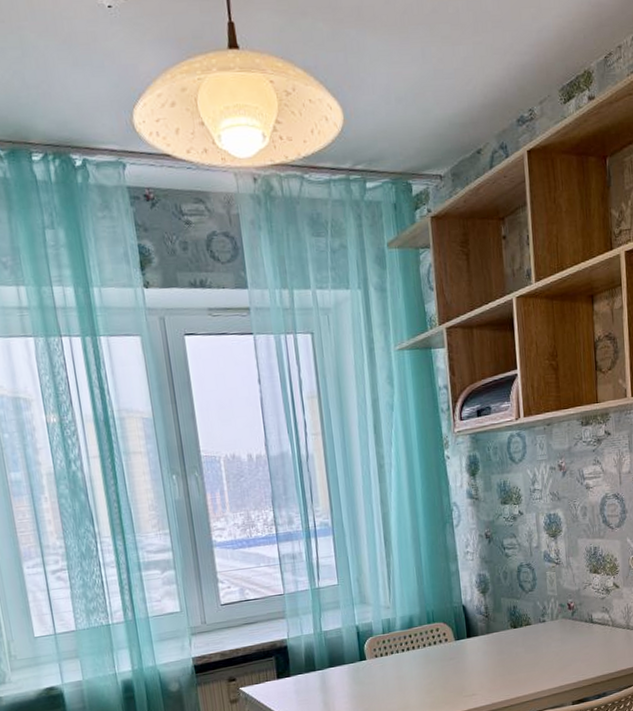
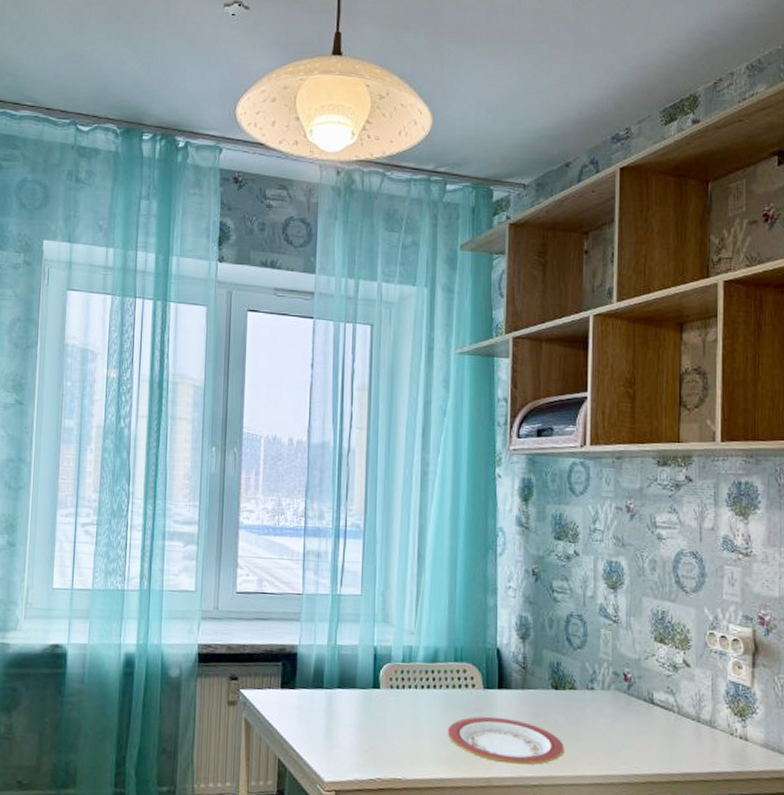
plate: none [428,659,527,696] -> present [447,716,565,765]

